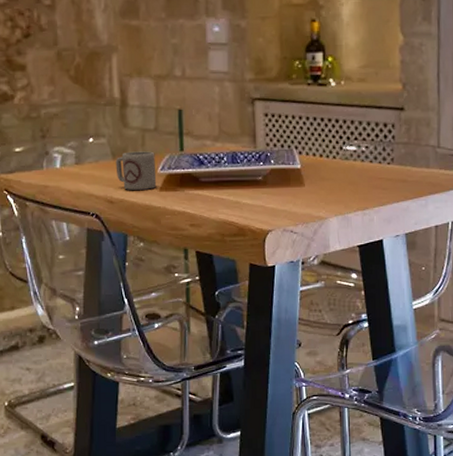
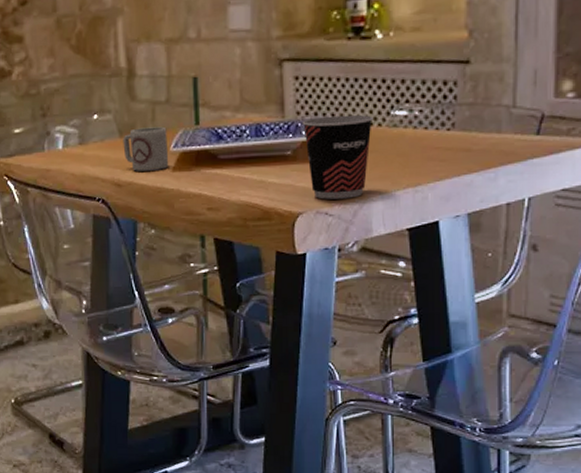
cup: none [271,148,330,219] -> present [302,114,374,200]

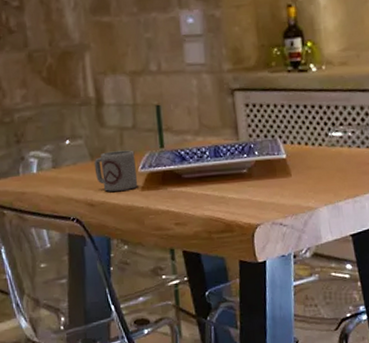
cup: present [302,114,374,200] -> none [254,136,315,212]

